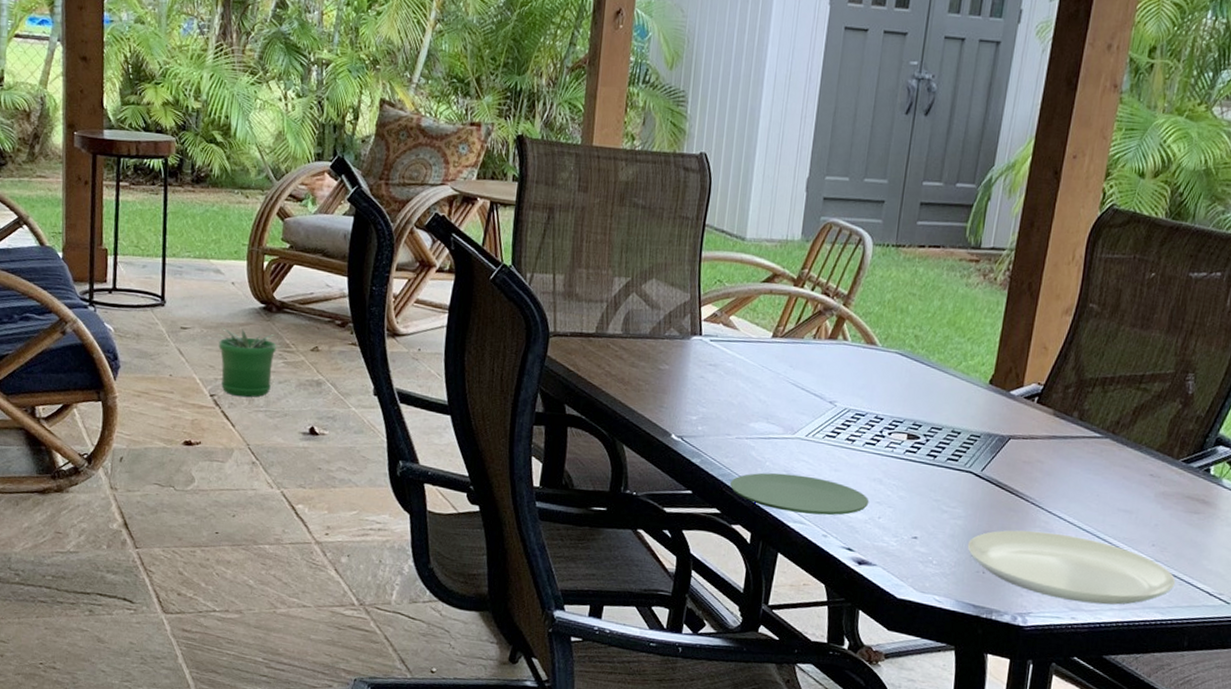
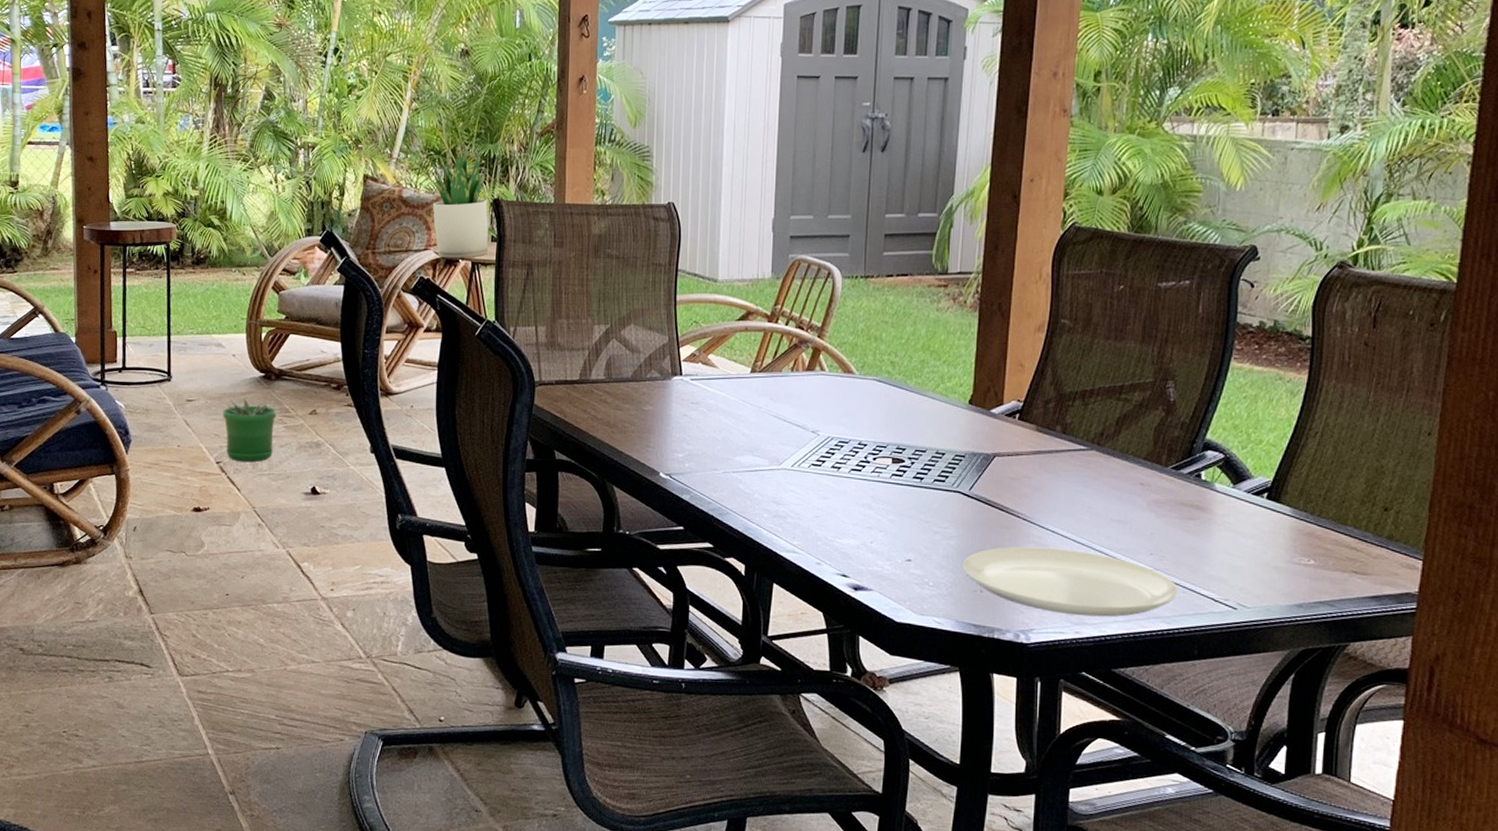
planter: none [452,77,512,197] -> present [432,146,489,259]
plate: present [730,472,870,516] -> none [721,504,860,543]

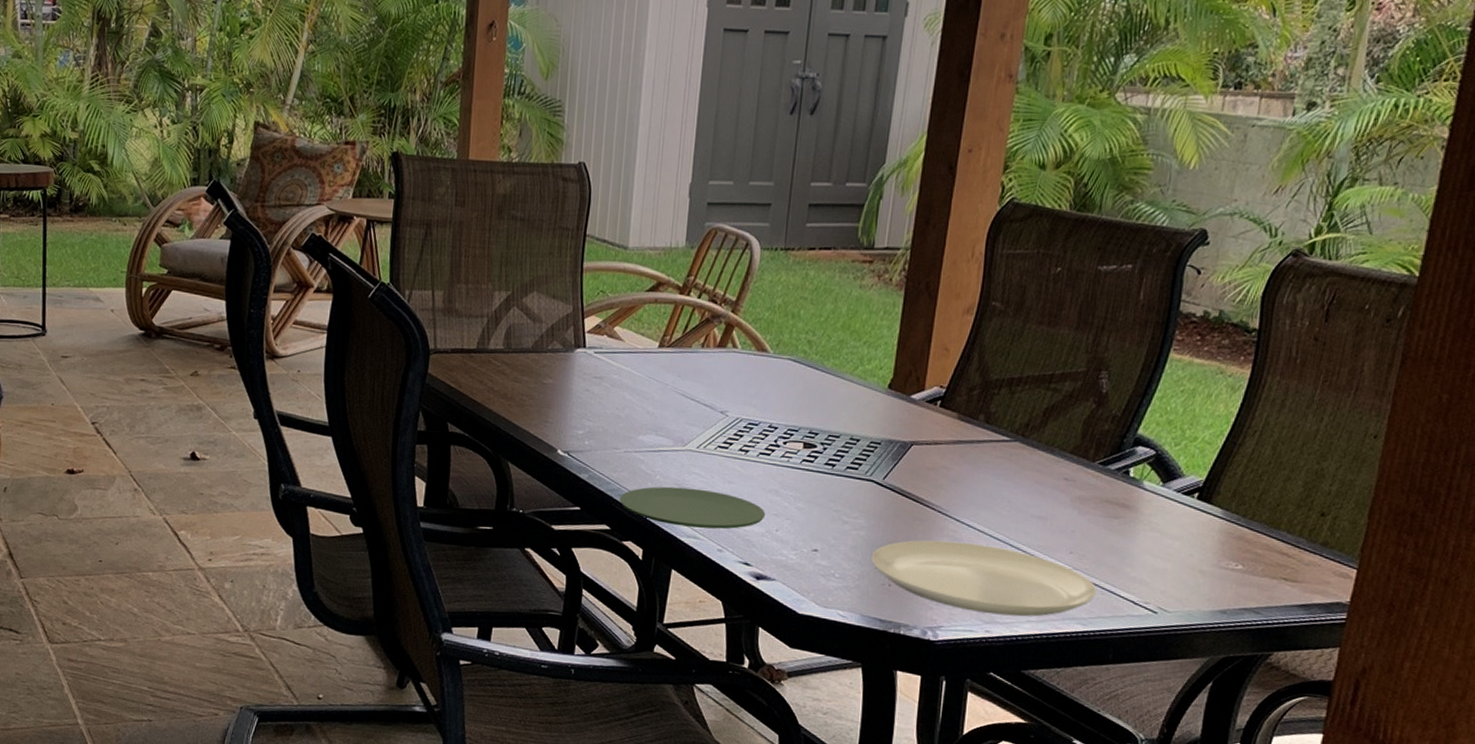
planter: present [219,397,285,462] -> none [96,354,165,424]
planter: present [432,146,489,259] -> none [327,94,386,215]
plate: none [721,504,860,543] -> present [620,486,766,529]

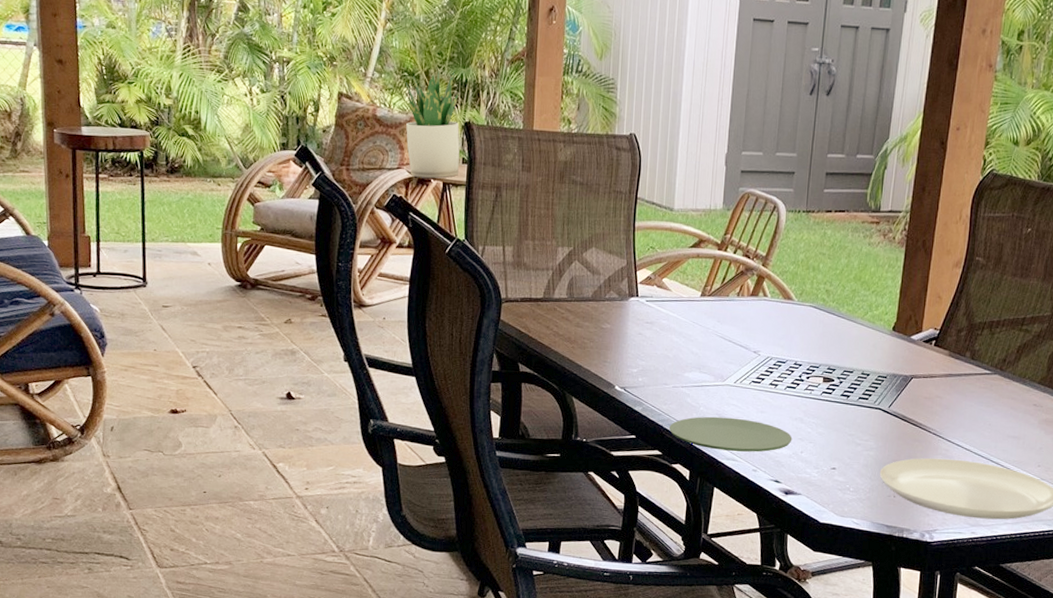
planter: none [327,94,386,215] -> present [406,70,460,178]

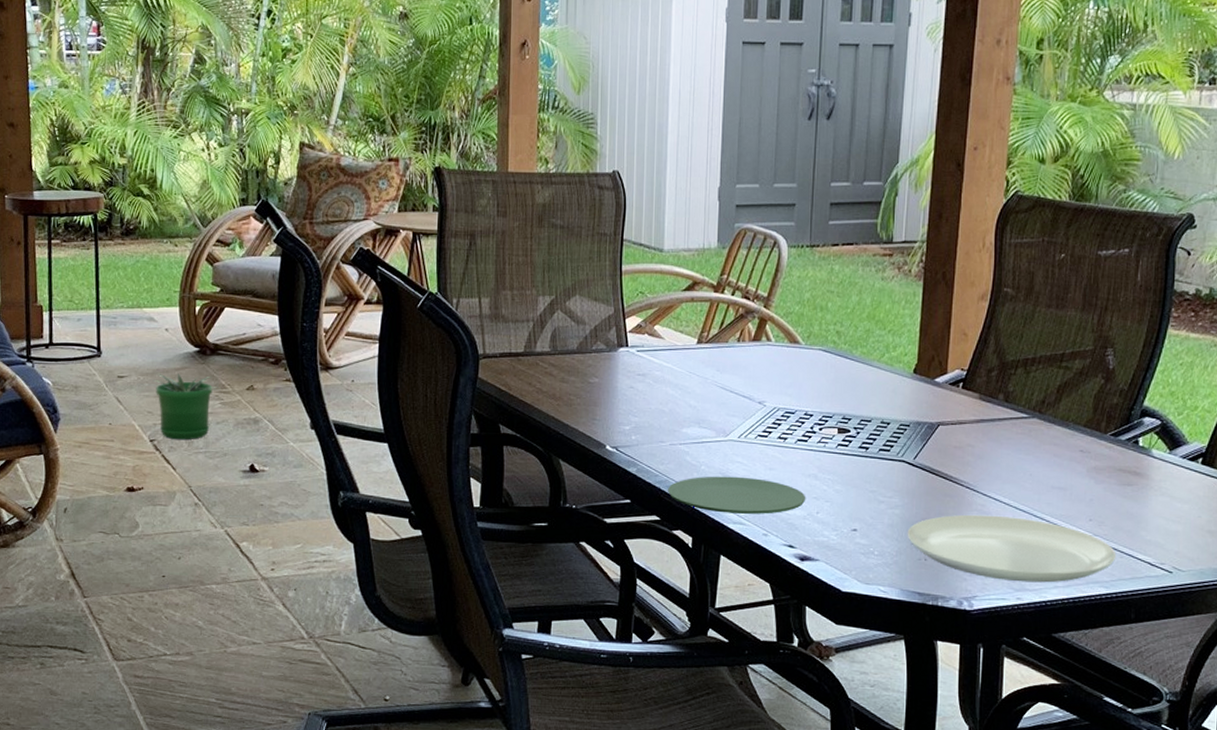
planter: none [195,304,260,367] -> present [152,373,221,439]
planter: present [406,70,460,178] -> none [371,112,430,229]

